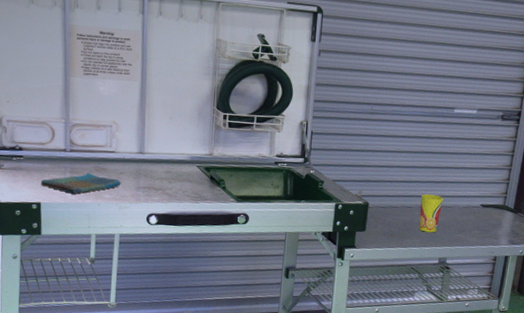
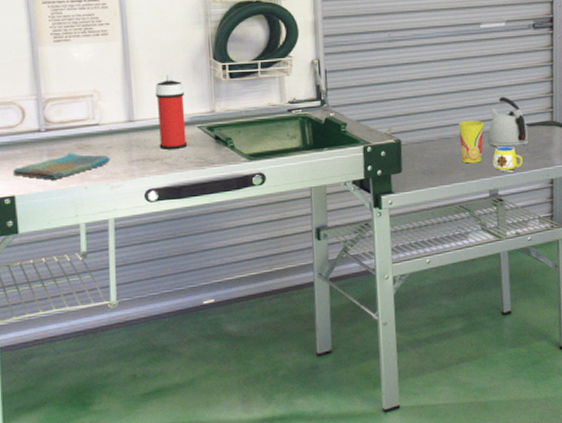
spray can: none [162,116,189,183] -> present [155,74,188,150]
kettle: none [444,177,481,223] -> present [488,96,528,147]
mug: none [445,221,472,246] -> present [492,146,523,173]

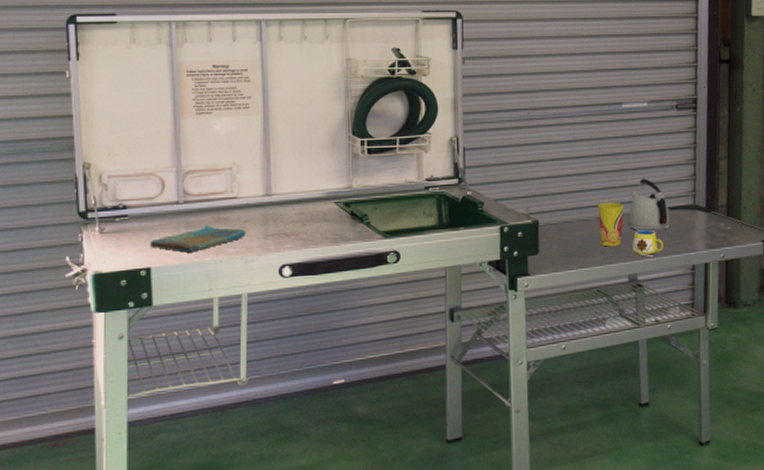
spray can: present [155,74,188,150] -> none [293,148,324,225]

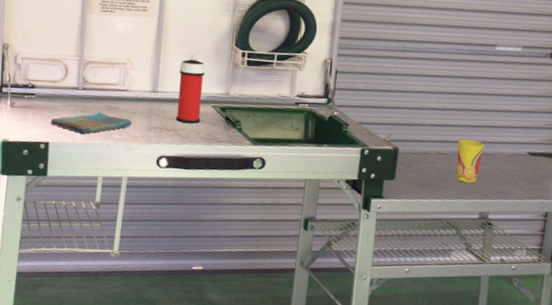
spray can: none [293,148,324,225] -> present [175,53,205,124]
kettle: present [627,178,669,230] -> none [485,121,529,173]
mug: present [632,230,663,258] -> none [487,171,519,199]

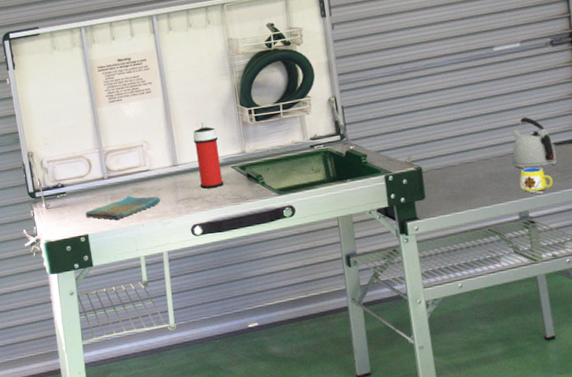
cup: present [456,139,485,183] -> none [479,143,508,187]
kettle: none [485,121,529,173] -> present [512,116,557,168]
mug: none [487,171,519,199] -> present [519,167,553,194]

